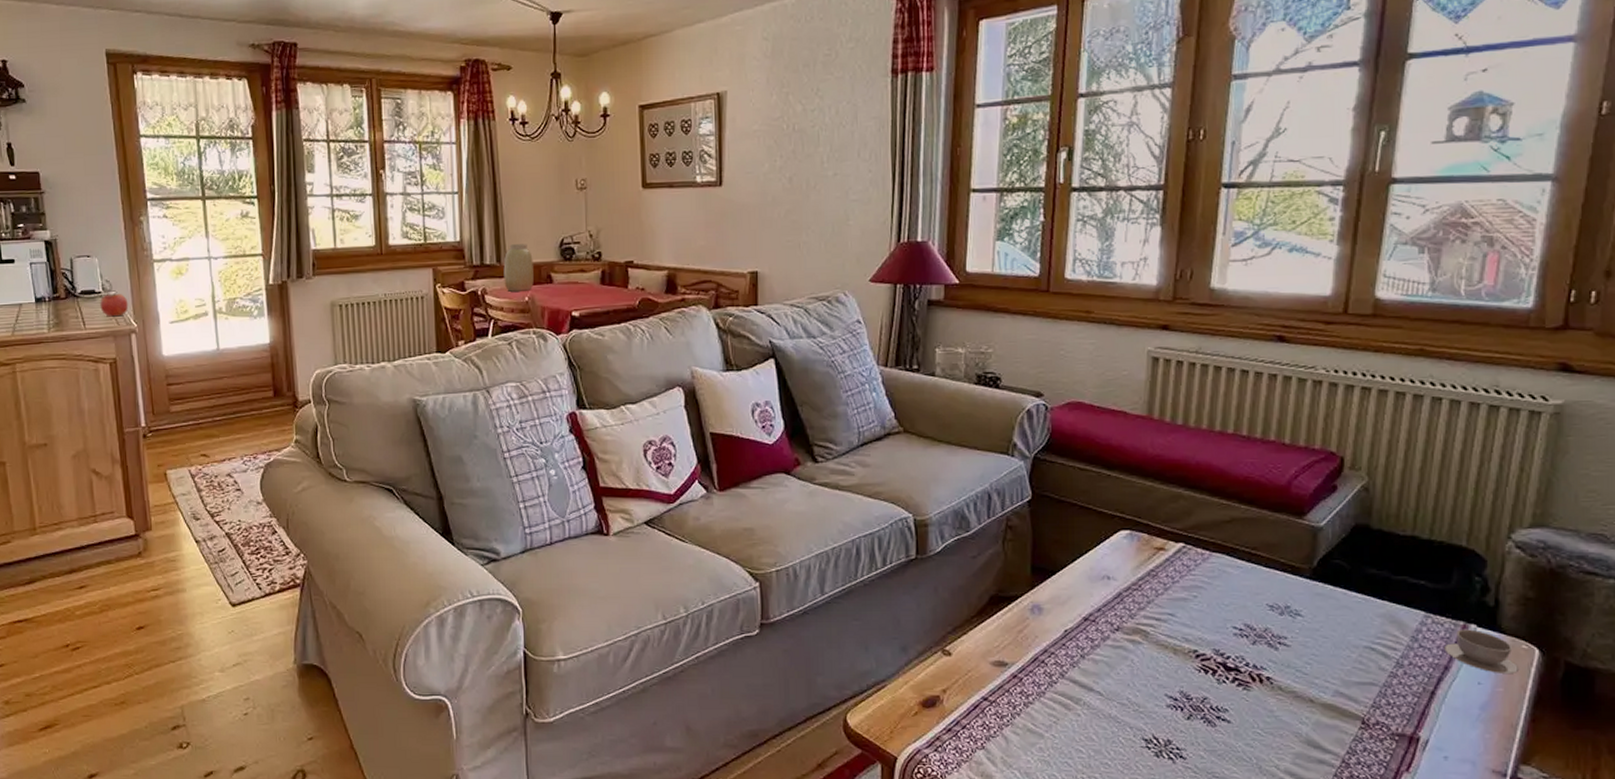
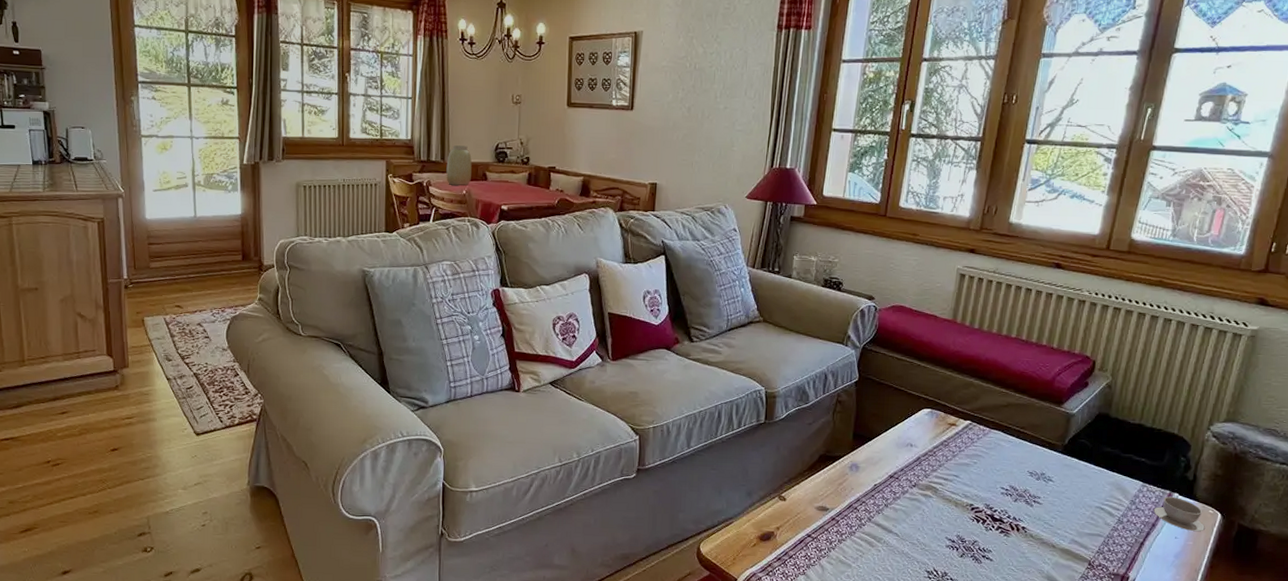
fruit: present [100,292,129,317] -> none [91,160,117,182]

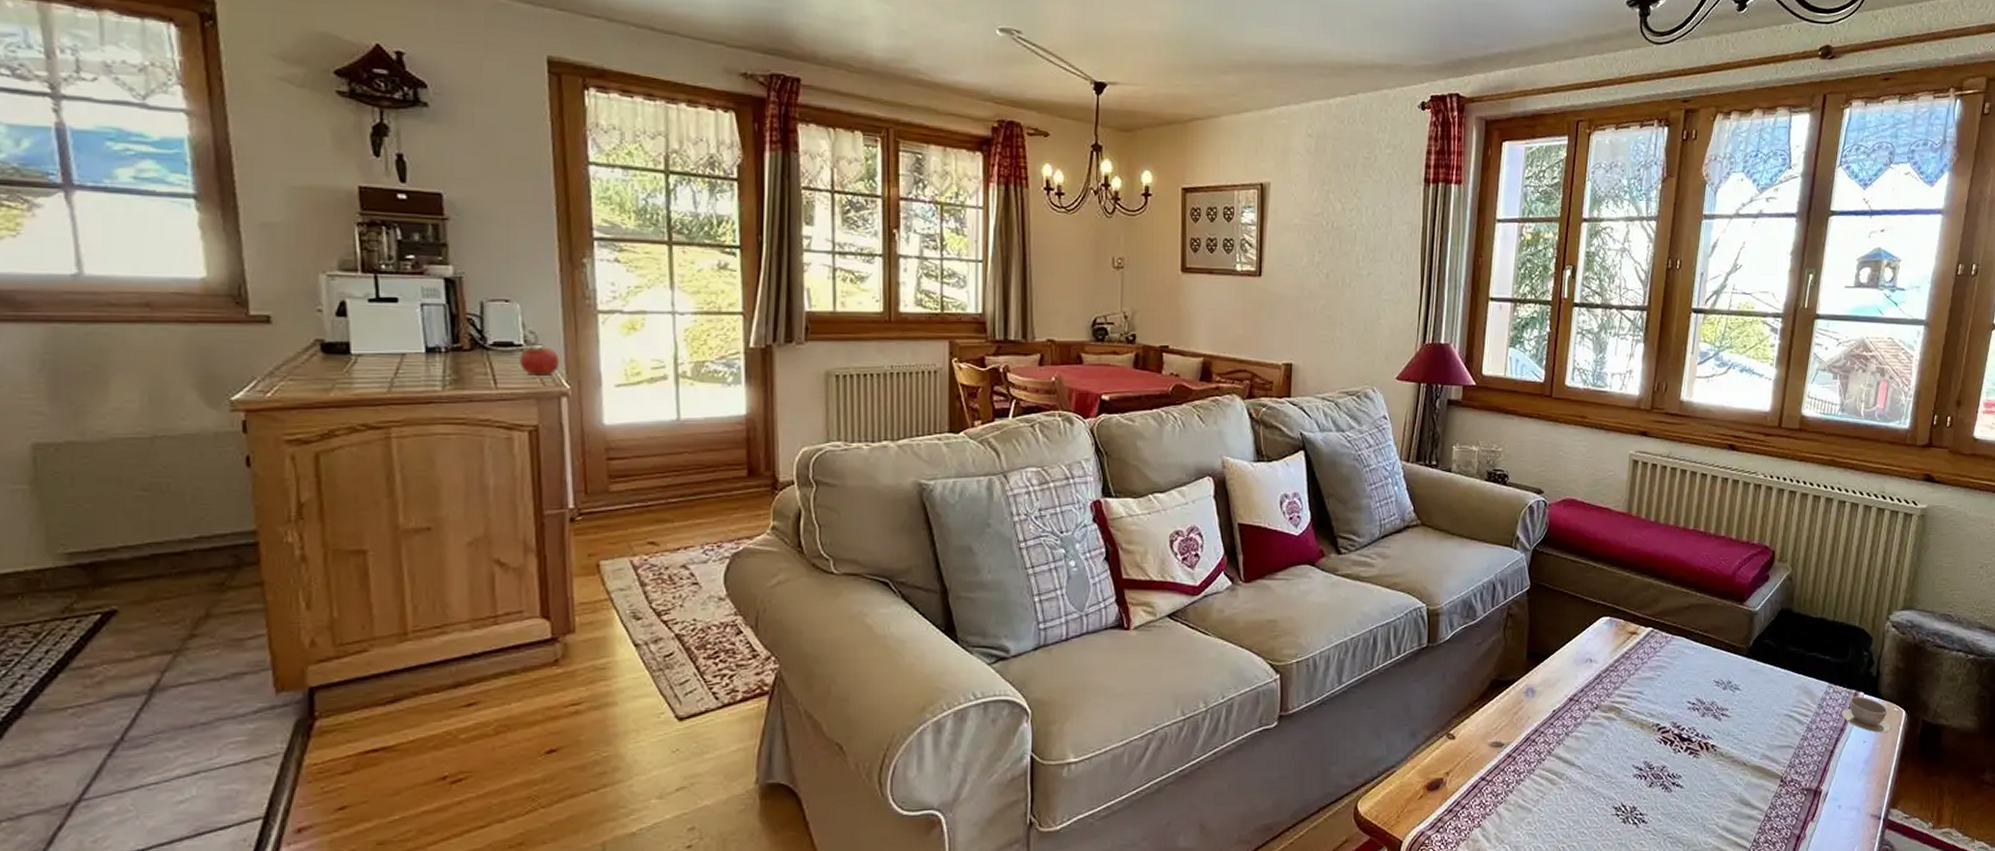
fruit: none [91,160,117,182] -> present [520,345,560,376]
vase: present [446,145,472,187] -> none [1029,320,1062,372]

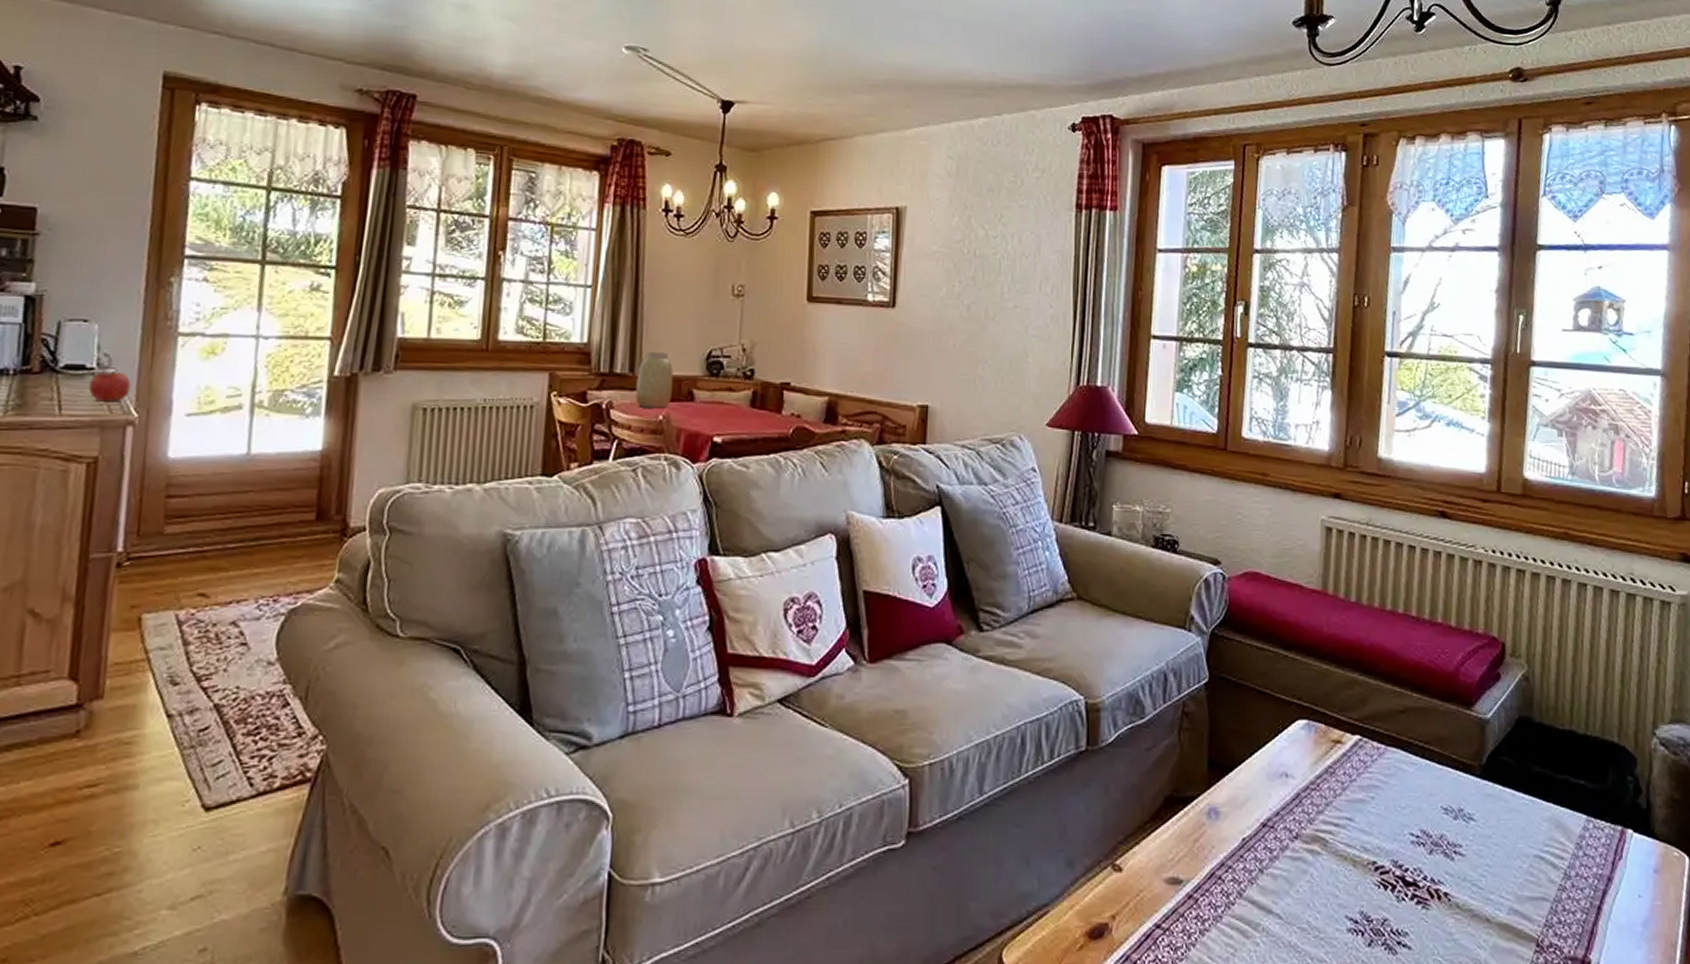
vase: none [1029,320,1062,372] -> present [635,352,674,410]
teacup: present [1841,696,1891,733] -> none [1606,834,1673,884]

